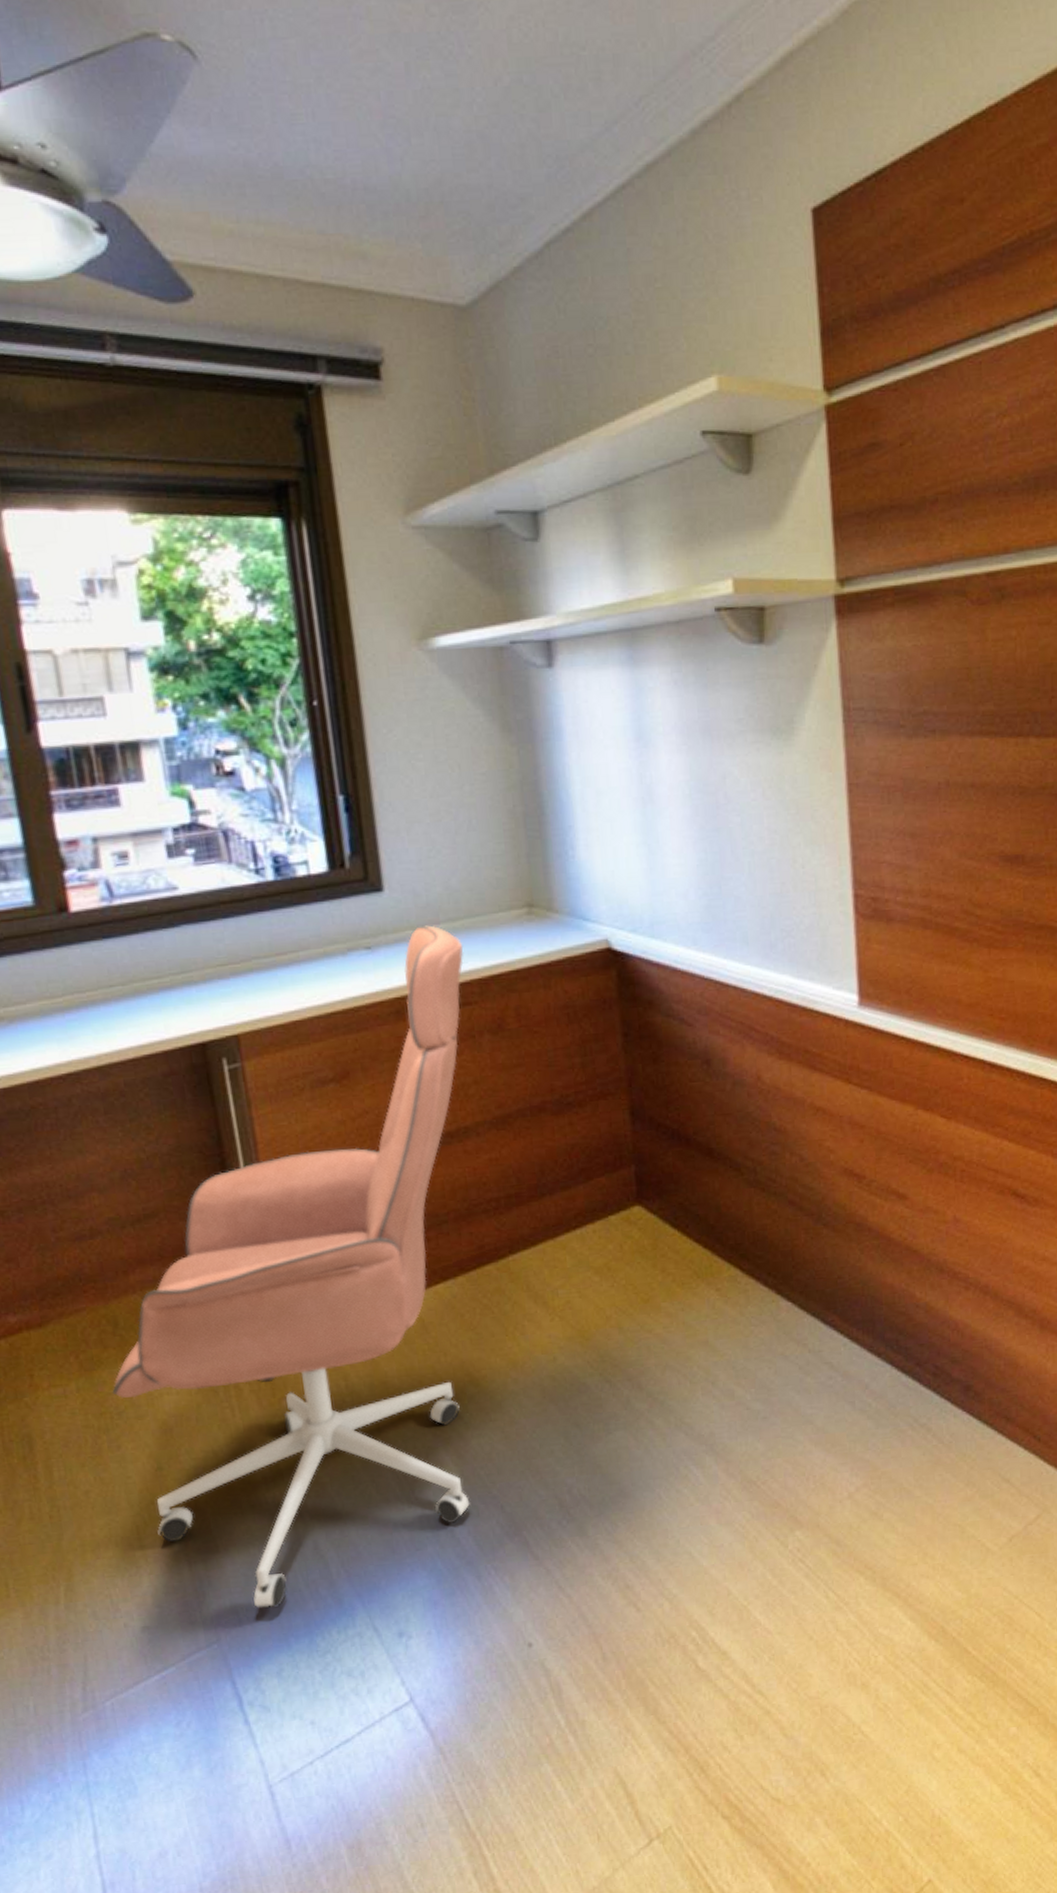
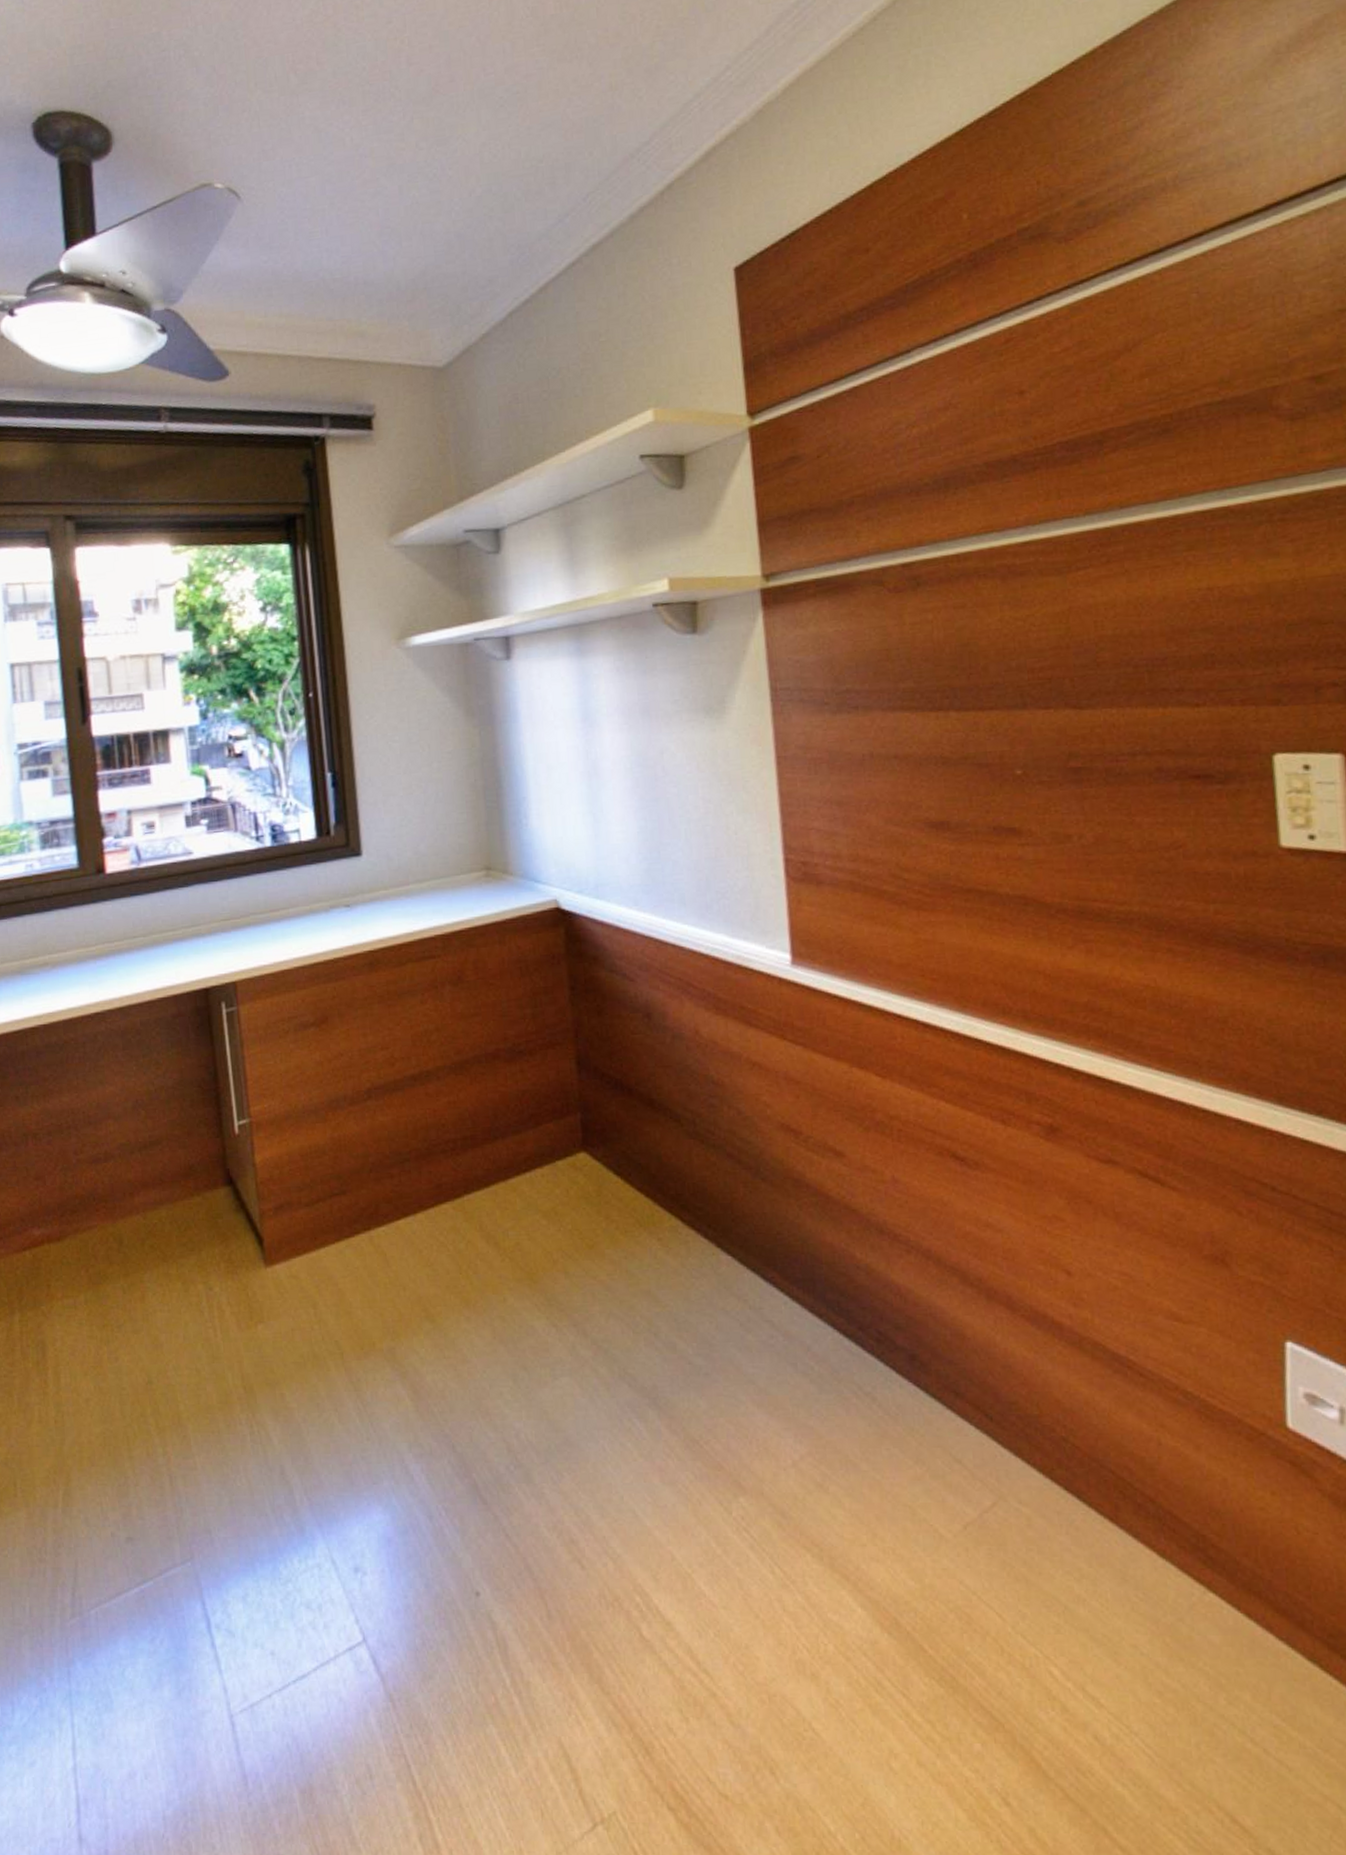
office chair: present [112,925,470,1608] -> none [114,886,430,1530]

